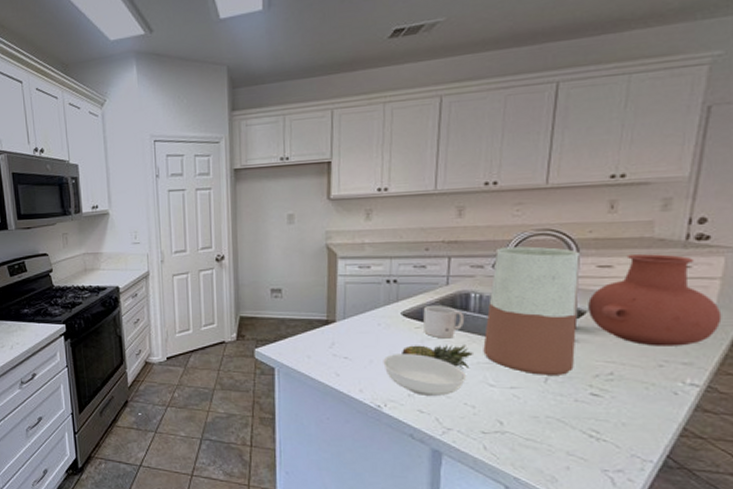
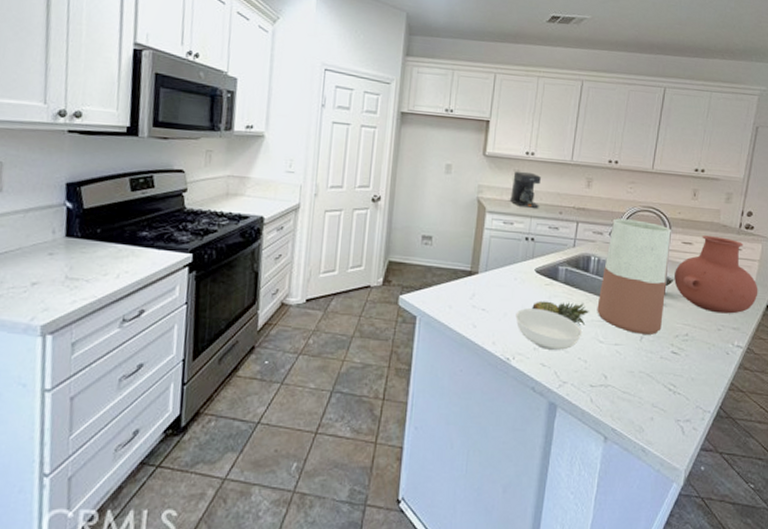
coffee maker: none [363,209,400,248] -> present [509,171,541,208]
mug: present [423,306,465,339] -> none [552,265,585,297]

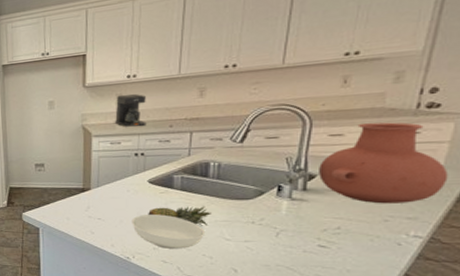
vase: present [597,218,671,335] -> none [220,120,312,230]

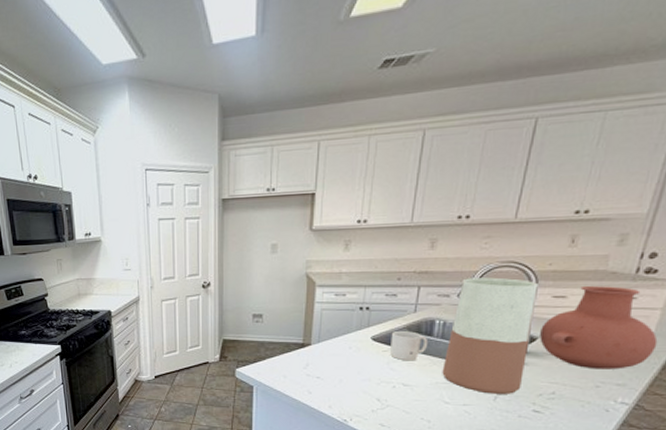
coffee maker: present [114,93,147,127] -> none [340,240,375,277]
bowl: present [131,214,206,249] -> none [351,374,426,411]
fruit: present [148,206,211,226] -> none [369,367,433,388]
mug: none [167,174,205,202] -> present [390,331,429,361]
vase: none [220,120,312,230] -> present [442,277,538,394]

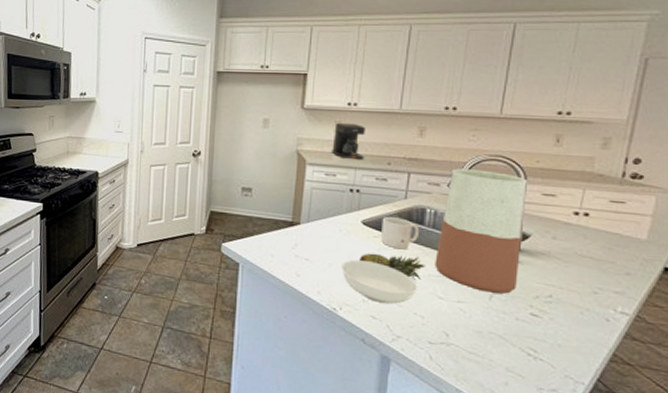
coffee maker: none [340,240,375,277] -> present [331,122,365,159]
bowl: none [351,374,426,411] -> present [341,260,418,304]
fruit: none [369,367,433,388] -> present [359,253,425,280]
ceramic pot: present [540,286,658,369] -> none [532,186,651,276]

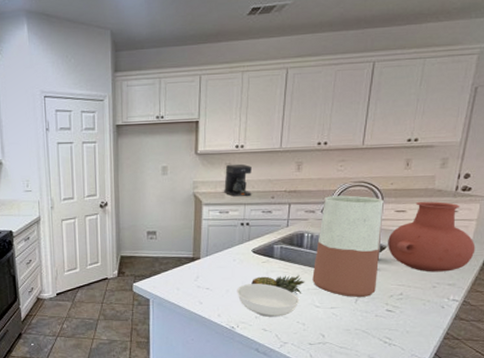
mug: present [381,217,420,250] -> none [269,244,300,271]
ceramic pot: none [532,186,651,276] -> present [388,201,476,272]

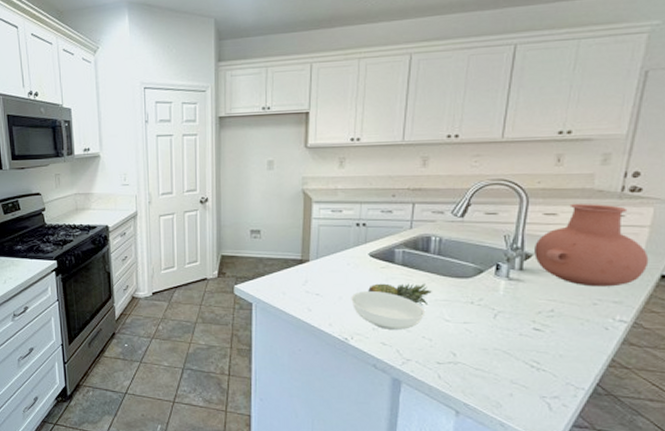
coffee maker: present [223,163,252,196] -> none [336,158,369,194]
vase: present [312,195,384,297] -> none [441,195,529,312]

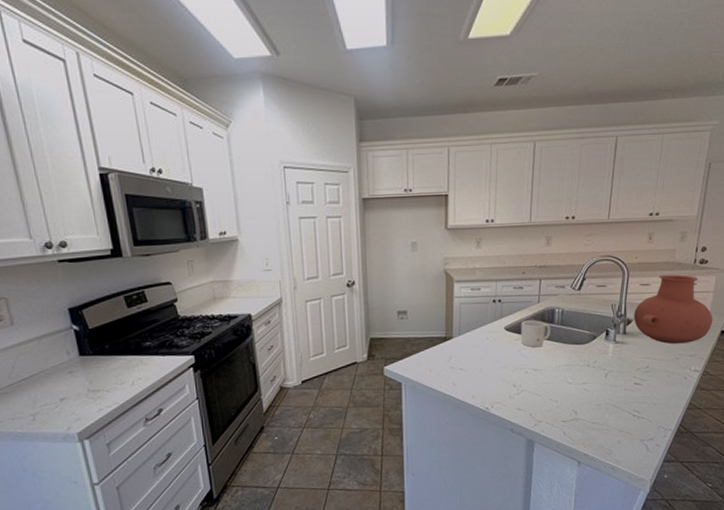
bowl: present [351,291,426,330] -> none [490,361,552,396]
fruit: present [368,283,432,305] -> none [505,351,557,371]
mug: none [388,248,426,278] -> present [521,320,551,348]

